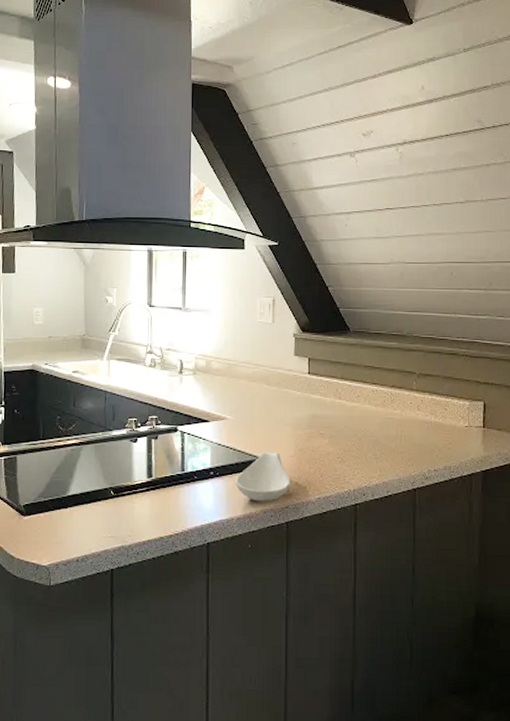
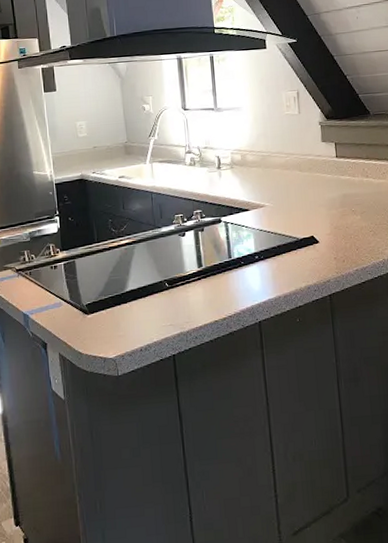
spoon rest: present [235,451,290,502] -> none [278,232,330,279]

